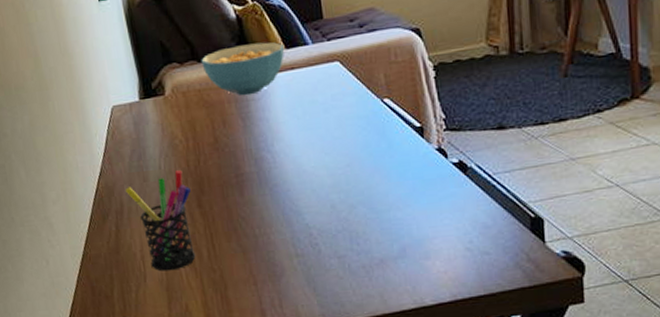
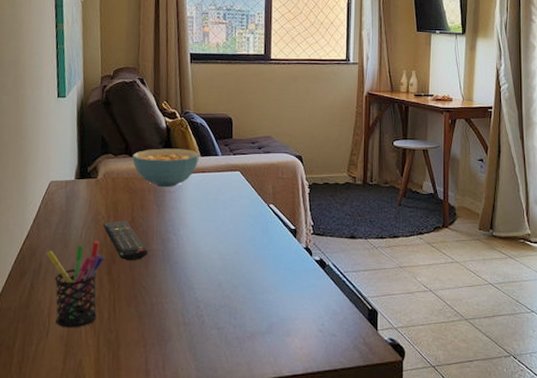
remote control: none [182,141,241,190] -> present [103,220,148,261]

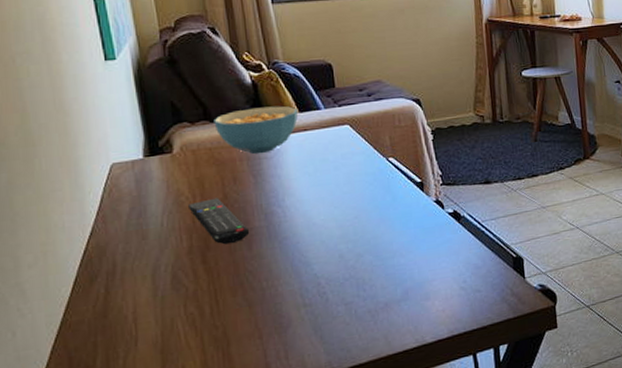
pen holder: present [46,241,104,328] -> none [119,227,197,333]

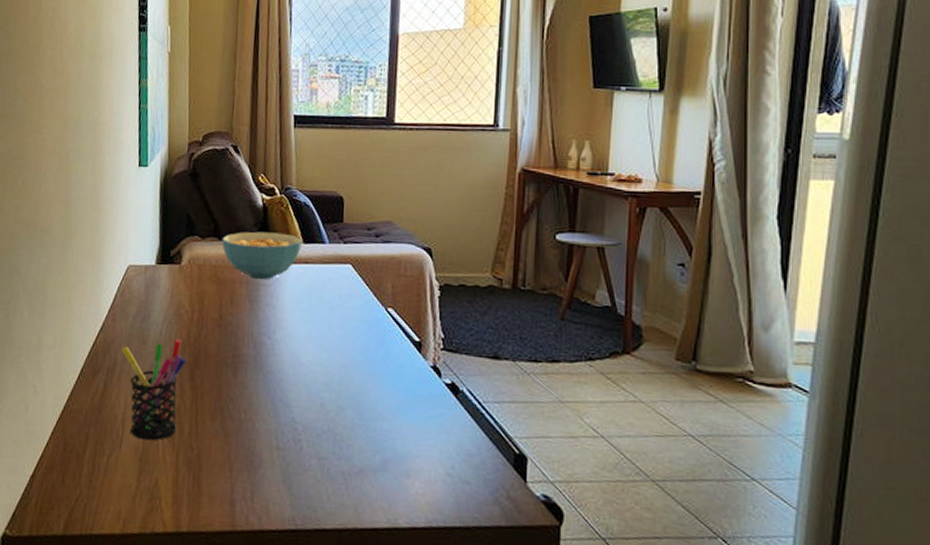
pen holder: none [119,227,197,333] -> present [121,339,186,441]
remote control: present [188,198,250,245] -> none [186,316,238,367]

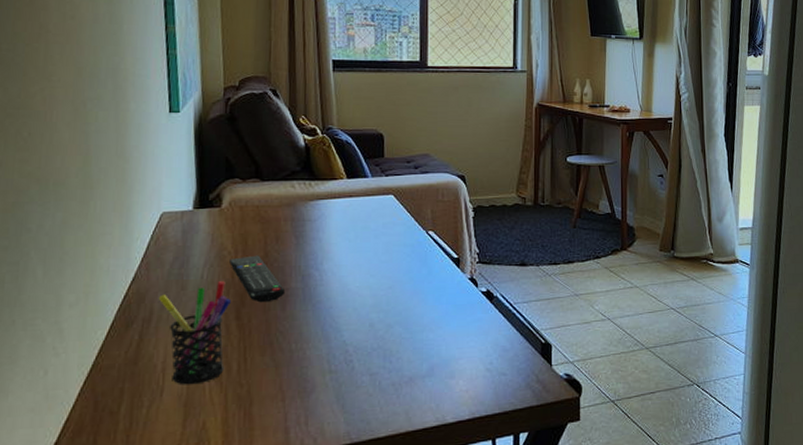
remote control: none [186,316,238,367] -> present [230,255,286,303]
cereal bowl: present [222,231,303,280] -> none [264,170,346,216]

